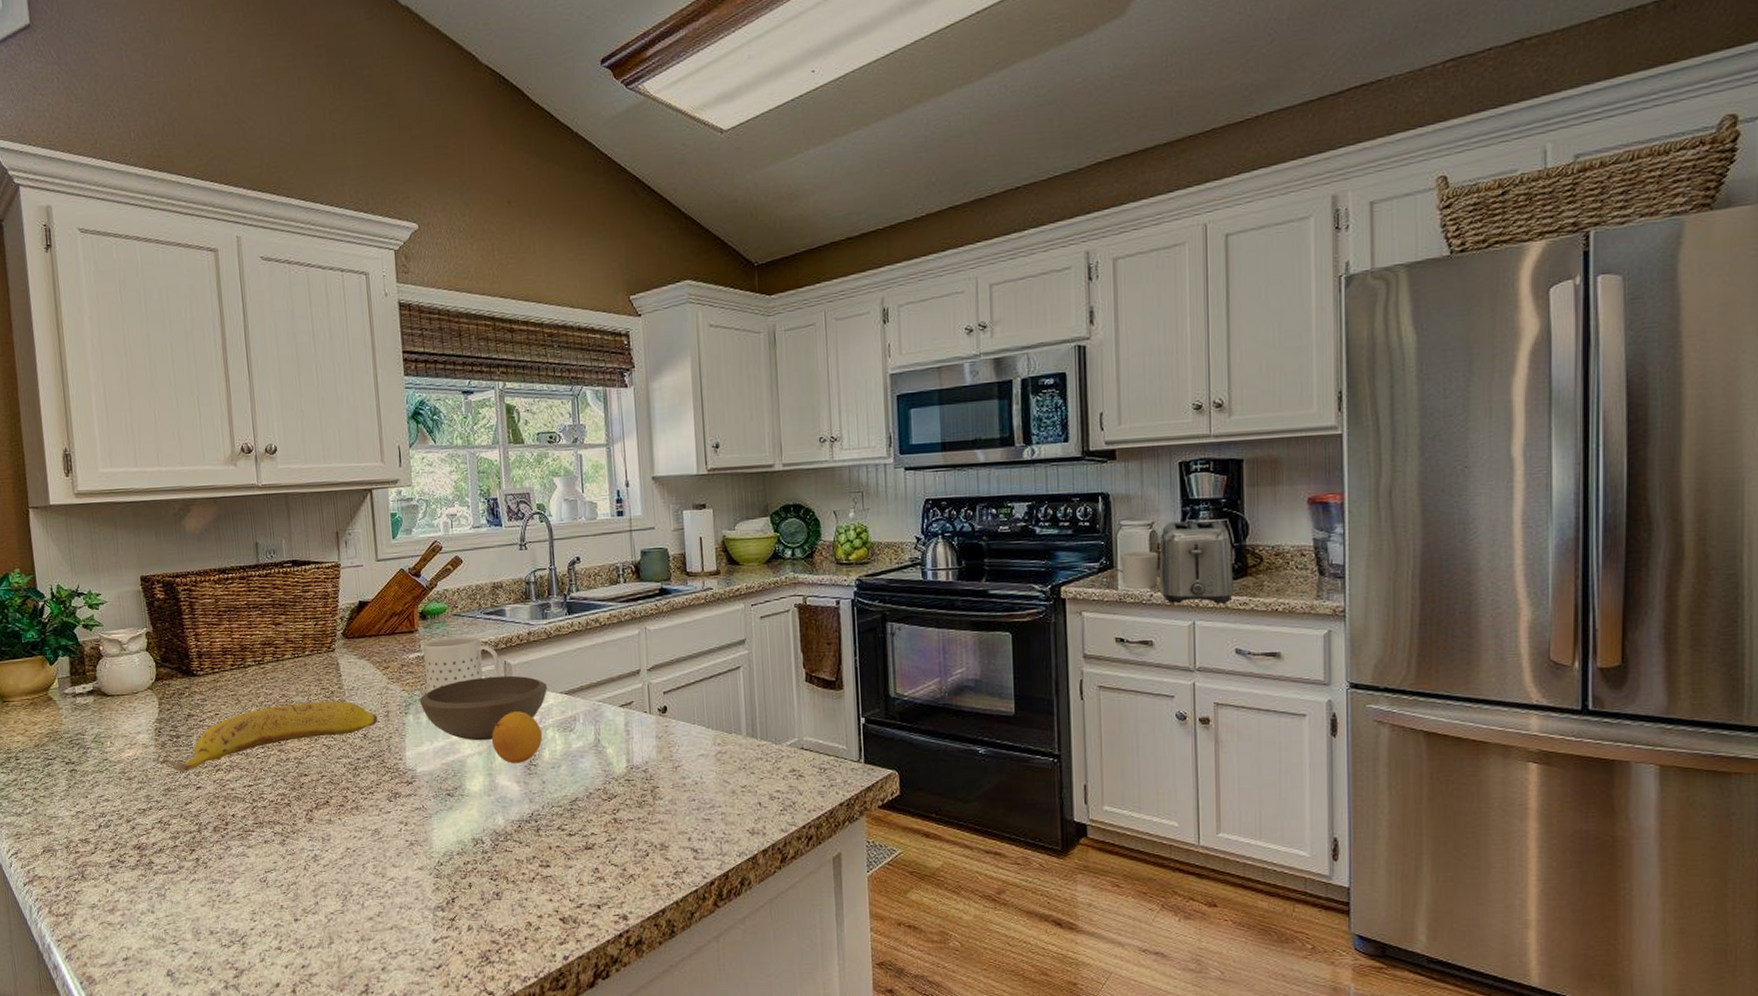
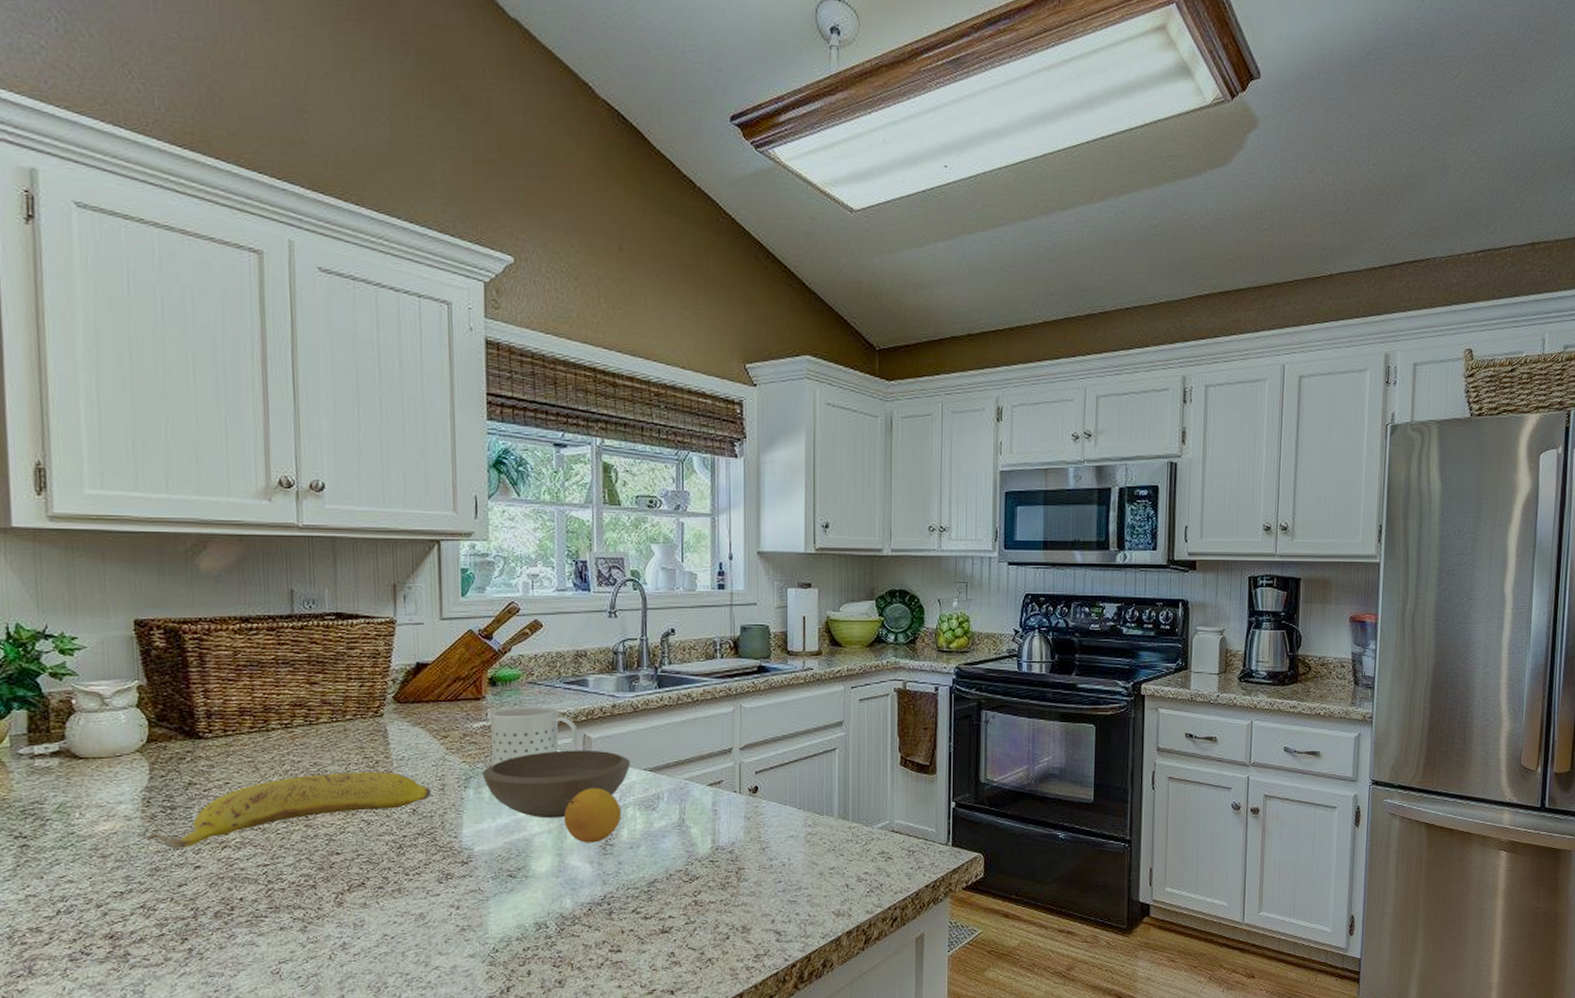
mug: present [1121,550,1158,589] -> none [1194,654,1226,689]
toaster: present [1158,520,1235,605] -> none [1224,630,1287,707]

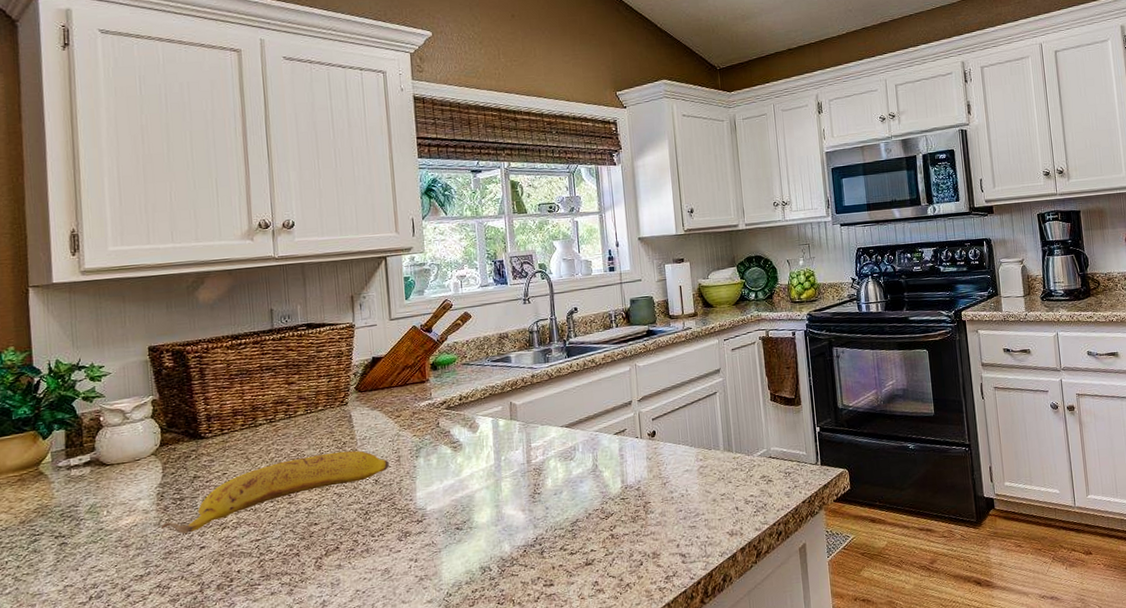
bowl: present [482,750,630,819] -> none [430,414,549,477]
mug: present [490,705,578,767] -> none [434,382,506,437]
fruit: present [564,788,622,843] -> none [499,446,546,494]

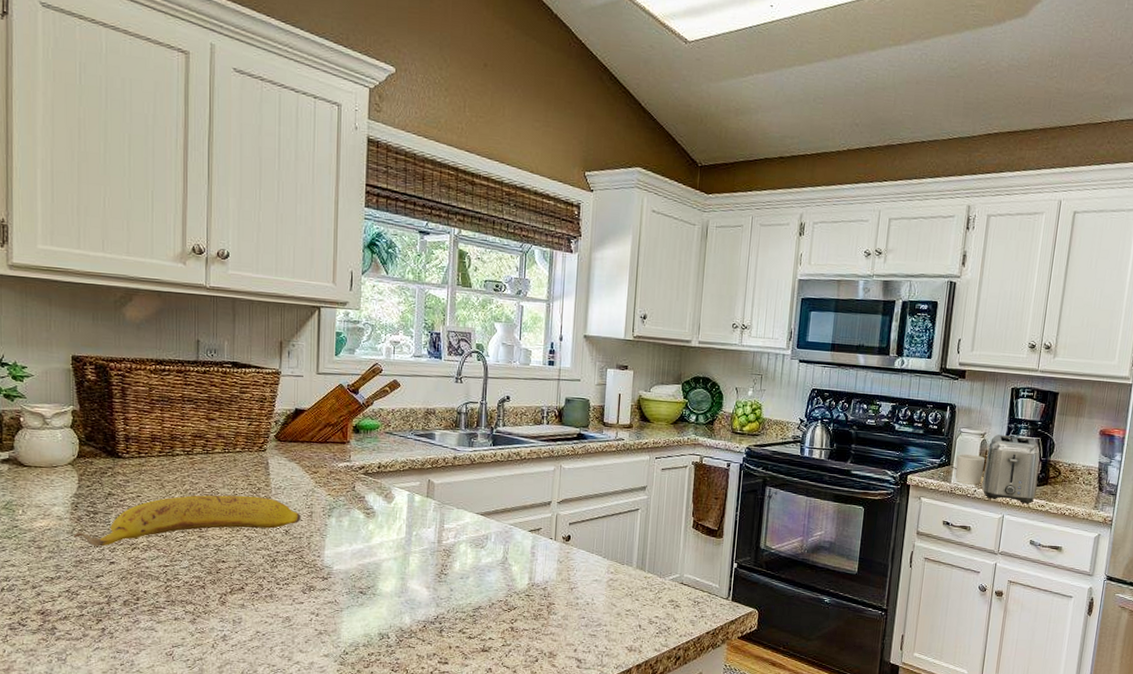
mug: none [1002,281,1030,311] -> present [955,453,985,485]
toaster: none [1029,256,1083,321] -> present [981,434,1040,505]

